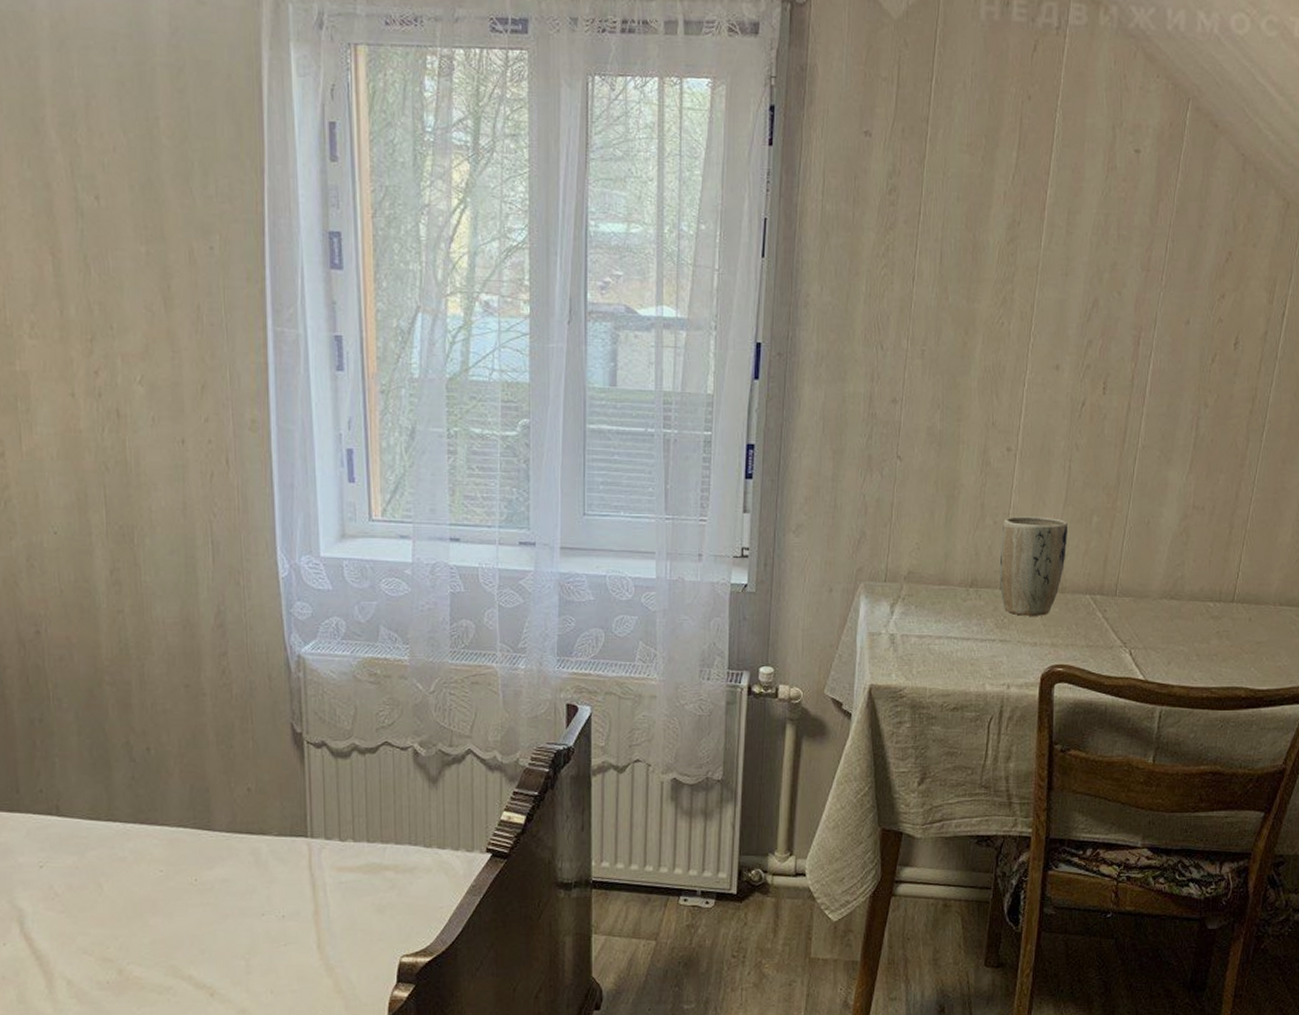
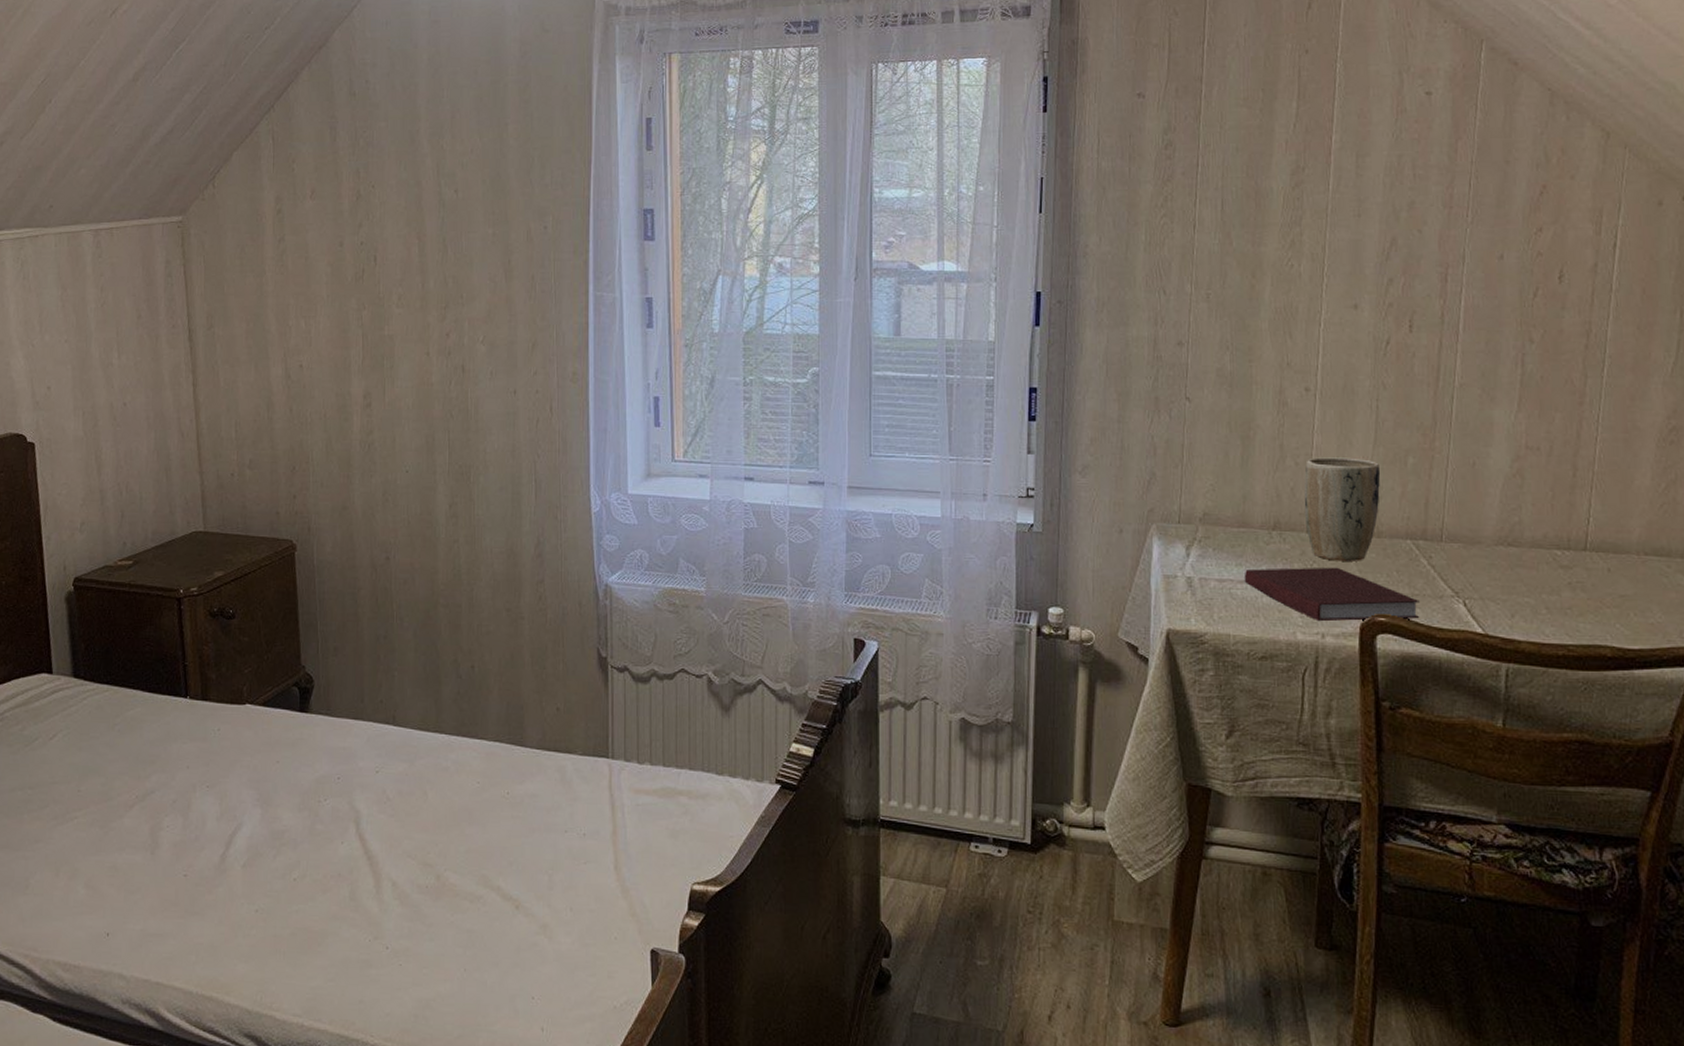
notebook: none [941,621,1093,673] -> present [1244,567,1420,622]

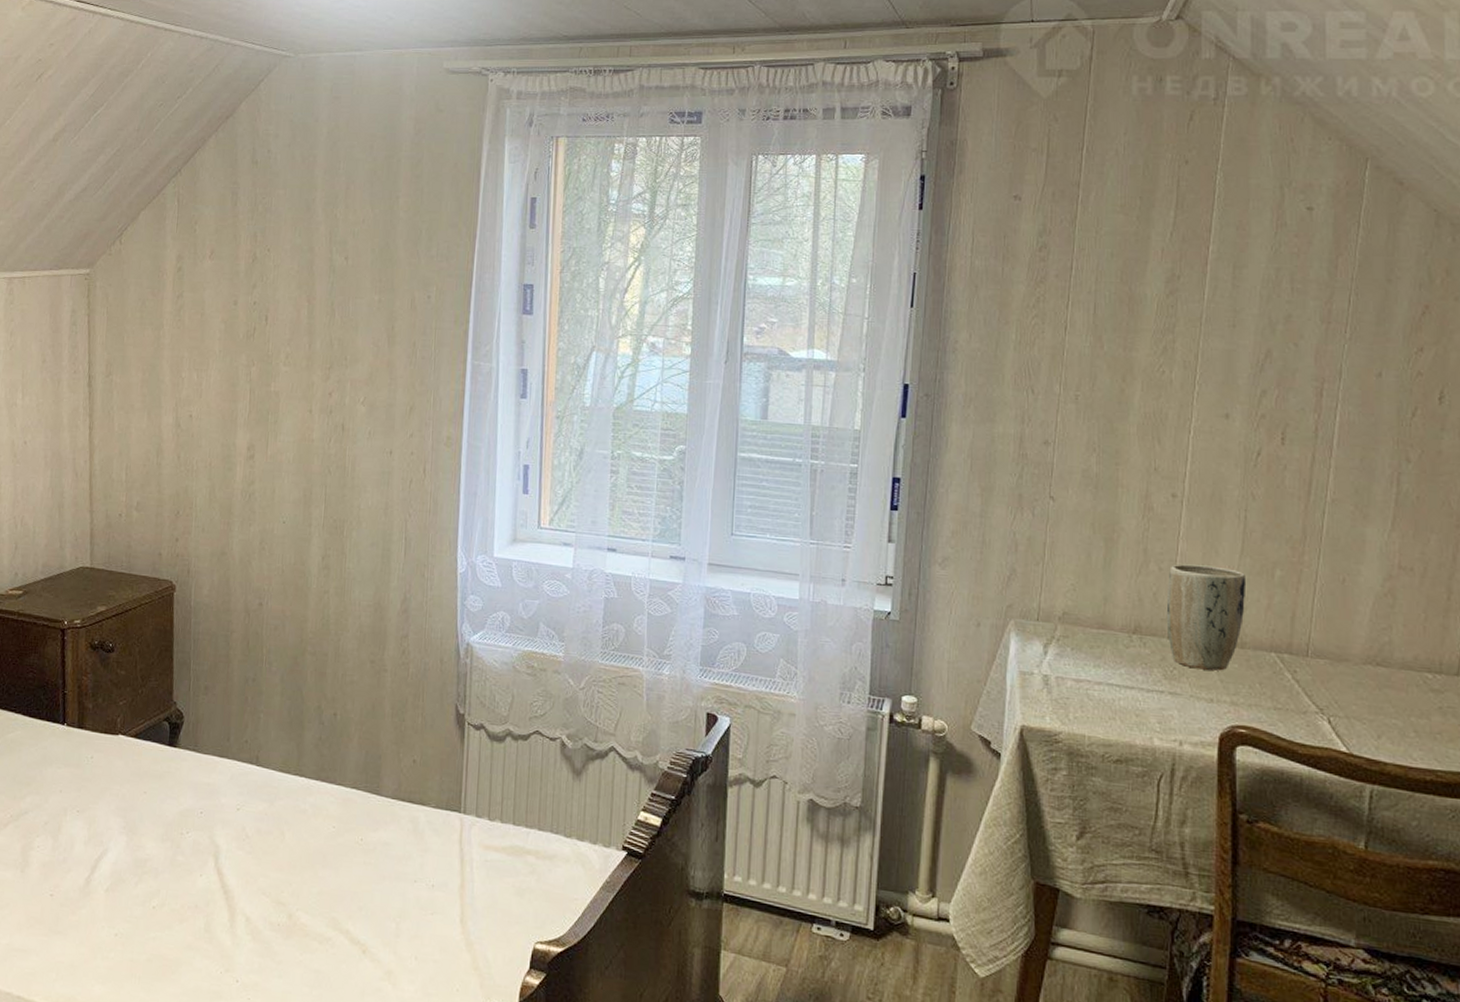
notebook: present [1244,567,1420,622] -> none [1101,671,1282,733]

